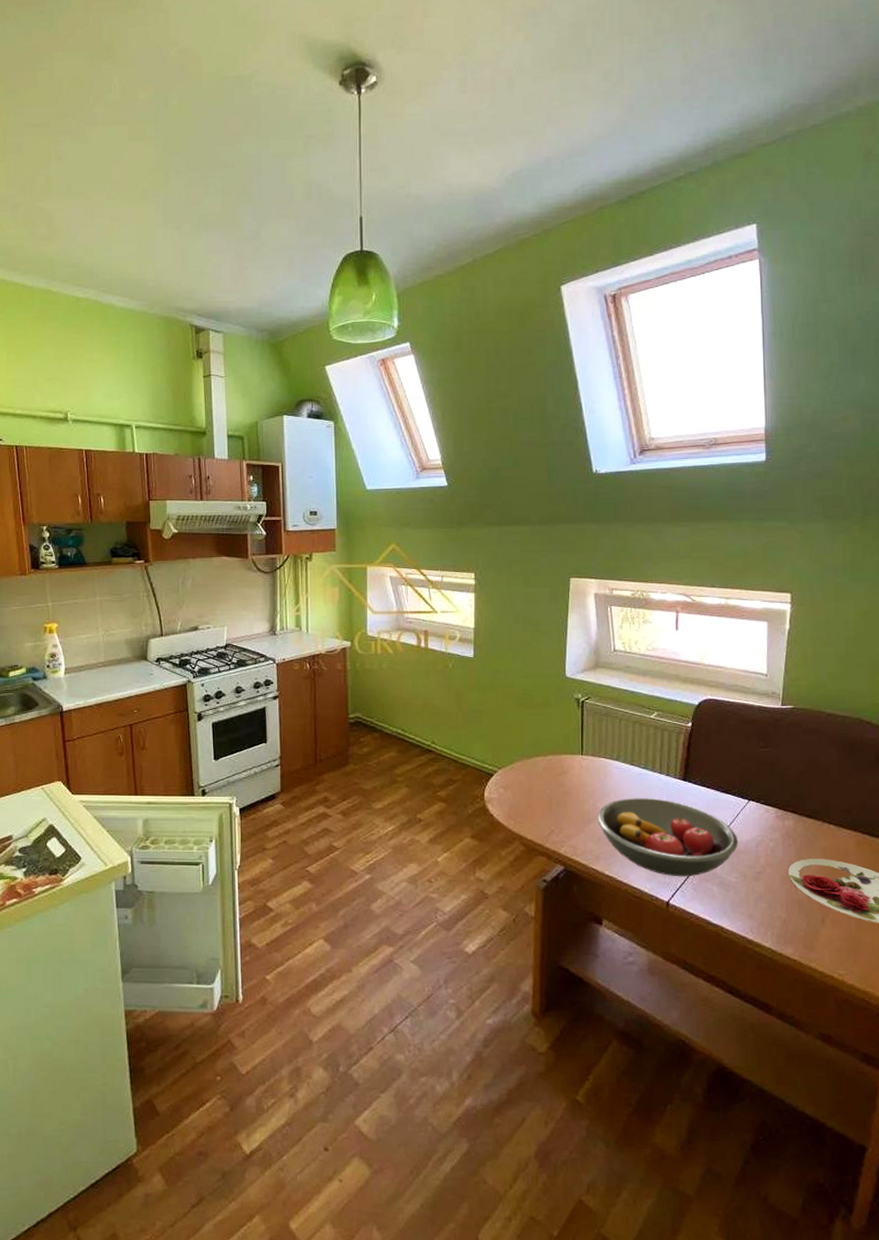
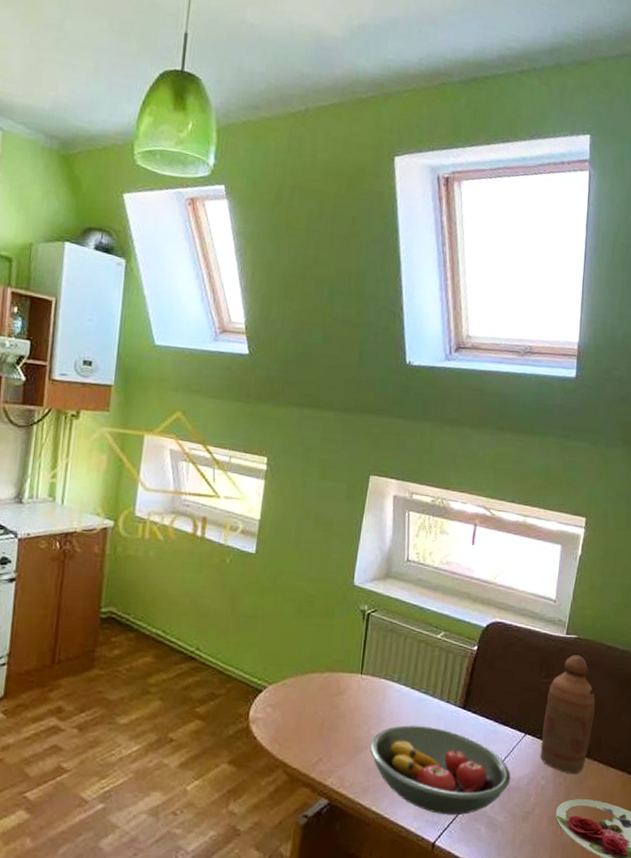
bottle: none [766,724,819,836] -> present [541,655,595,775]

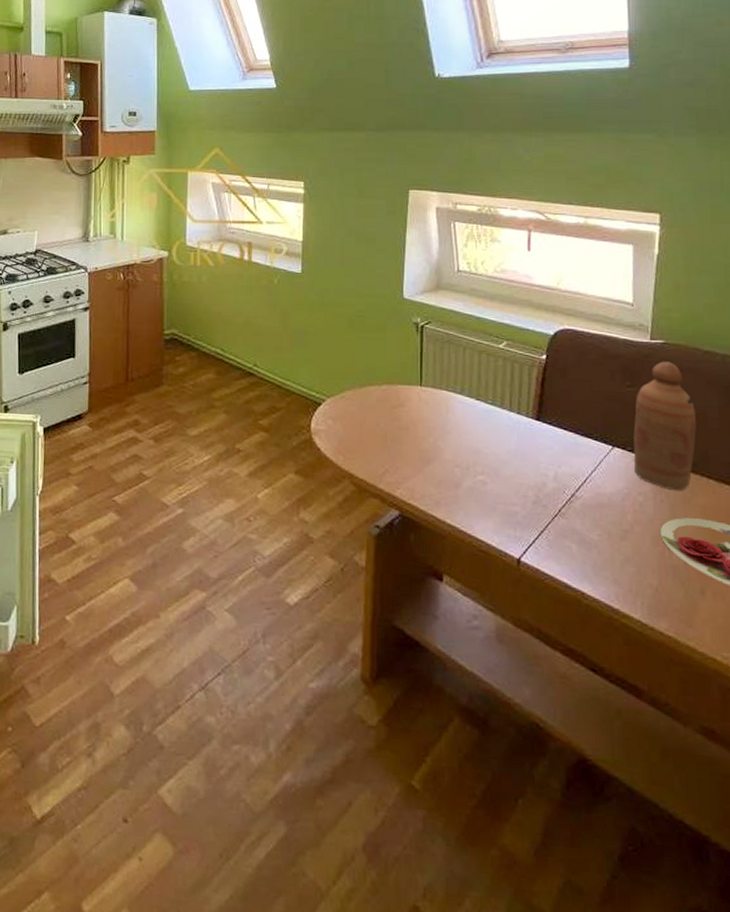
fruit bowl: present [370,724,511,816] -> none [438,436,602,532]

